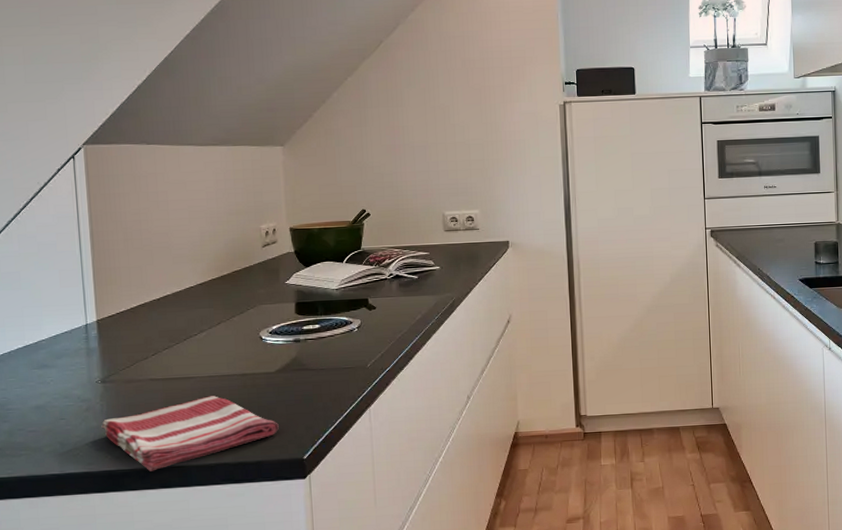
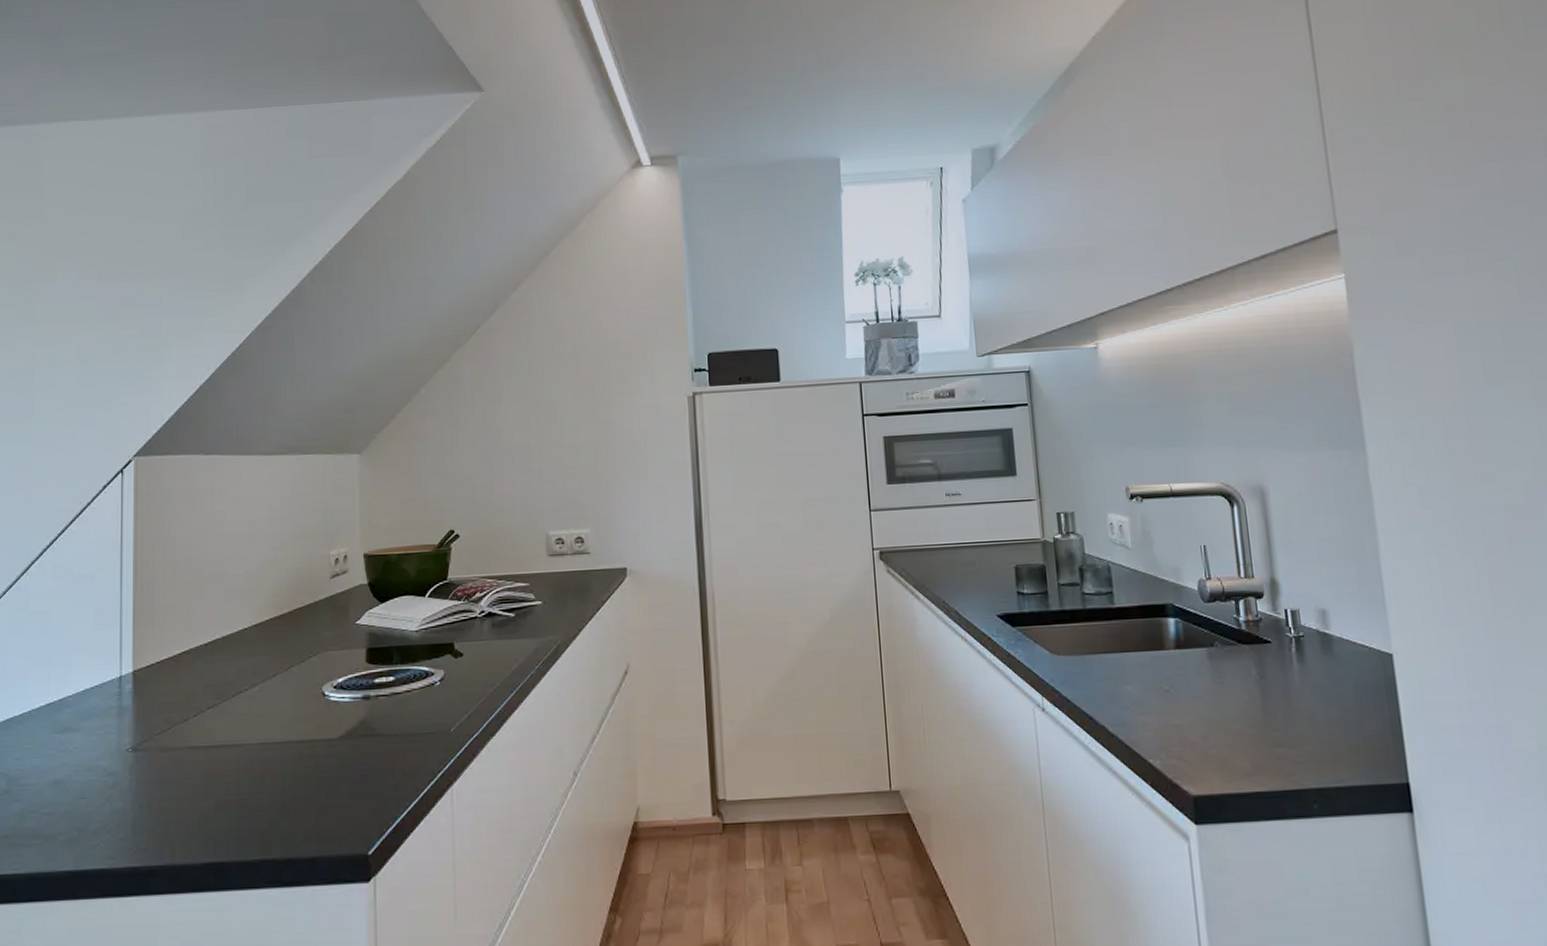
dish towel: present [101,396,279,471] -> none [128,769,340,869]

